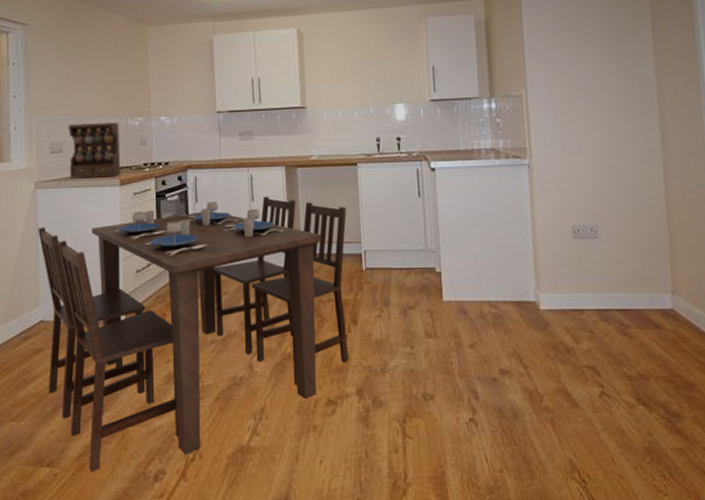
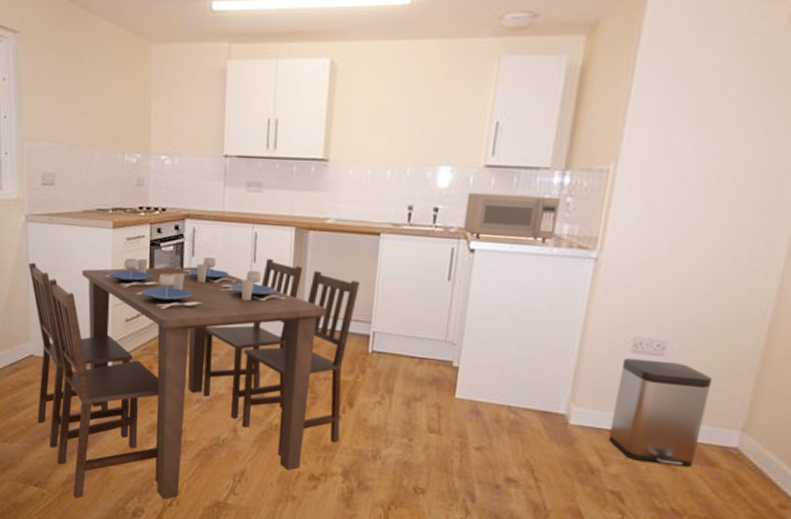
spice rack: present [68,122,121,179] -> none [60,155,115,218]
microwave: none [421,119,494,158] -> present [463,192,562,242]
pedal bin: none [568,243,644,335] -> present [608,358,713,468]

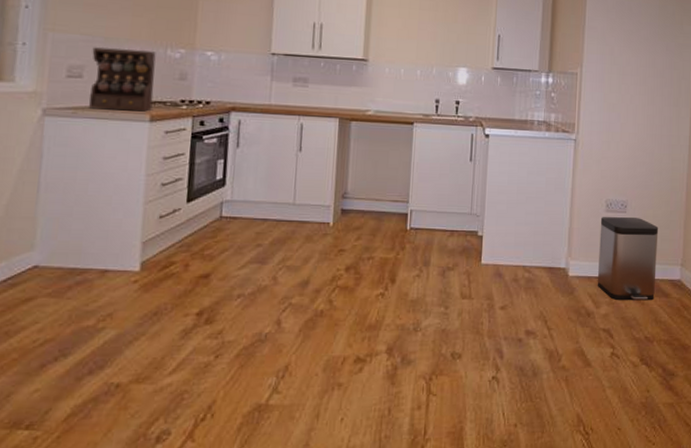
dining table: present [29,257,360,500] -> none [36,147,397,435]
spice rack: none [60,155,115,218] -> present [89,47,156,112]
microwave: present [463,192,562,242] -> none [479,88,548,128]

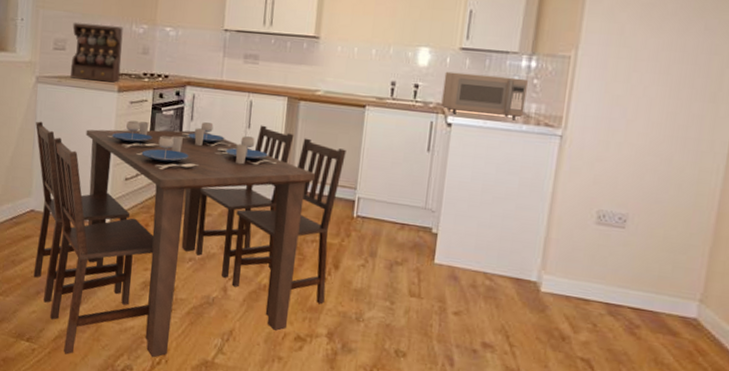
dining table: none [36,147,397,435] -> present [33,120,346,358]
microwave: none [479,88,548,128] -> present [441,71,529,119]
pedal bin: present [597,217,659,301] -> none [577,230,671,337]

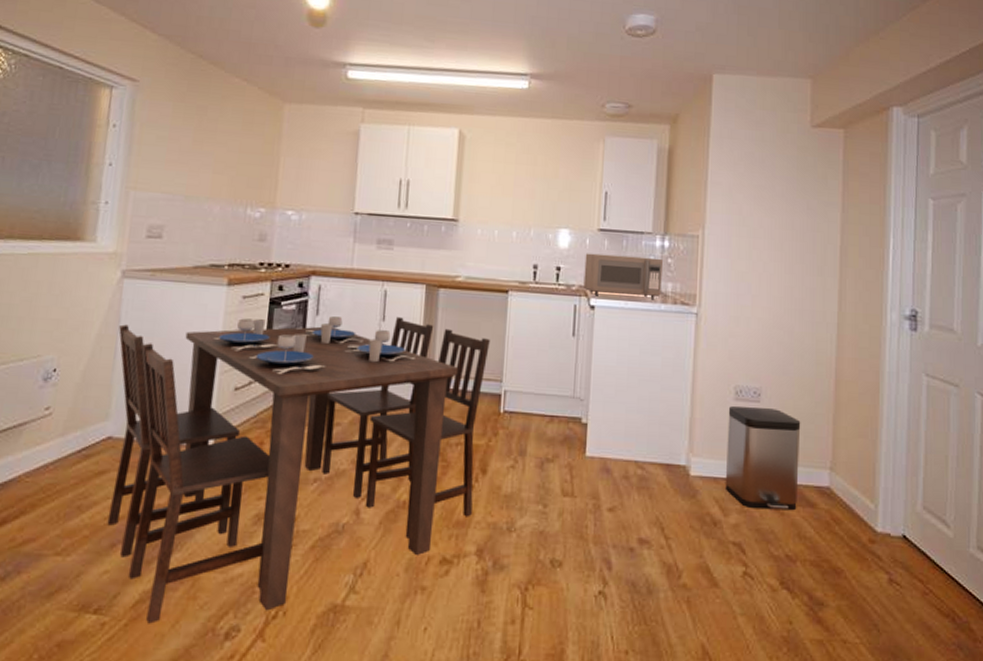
spice rack: present [70,23,123,83] -> none [167,206,236,275]
pedal bin: none [577,230,671,337] -> present [725,406,801,511]

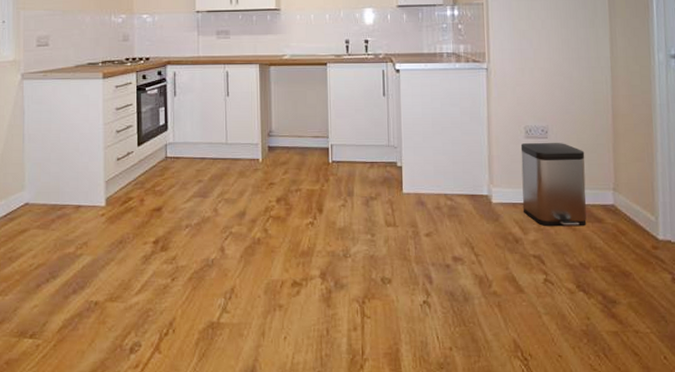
dining table: present [107,316,490,624] -> none [24,92,316,344]
microwave: present [583,253,664,299] -> none [388,25,455,60]

